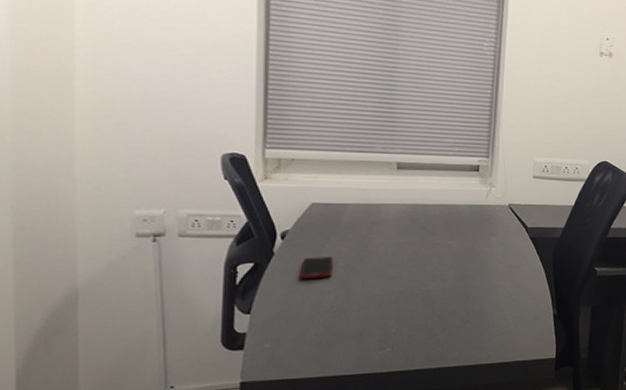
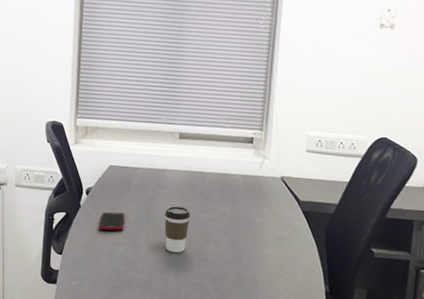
coffee cup: none [381,244,412,295] -> present [164,206,190,253]

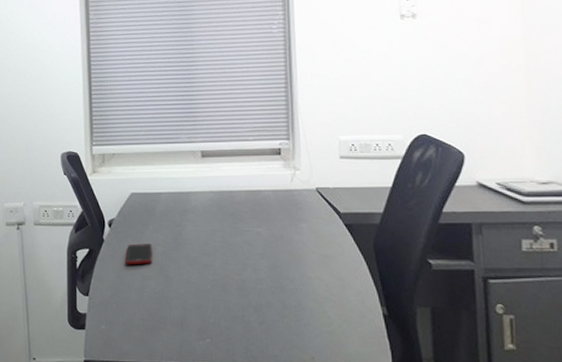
coffee cup: present [164,206,190,253] -> none [194,231,222,284]

